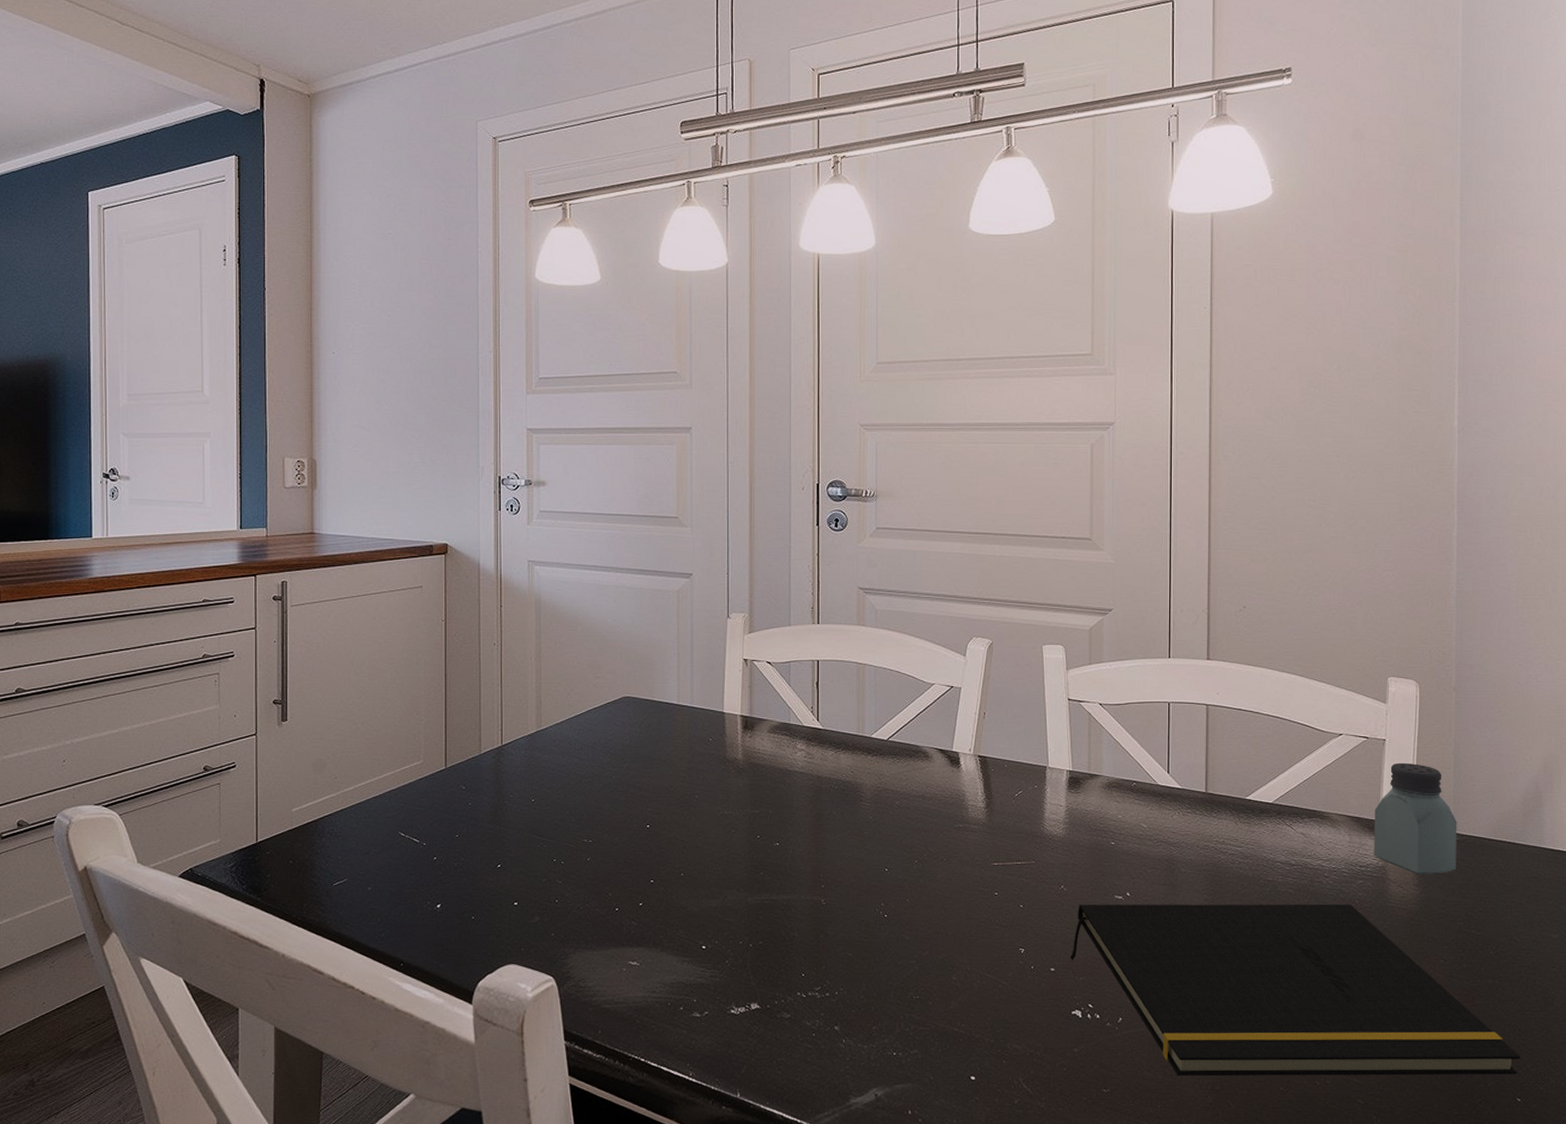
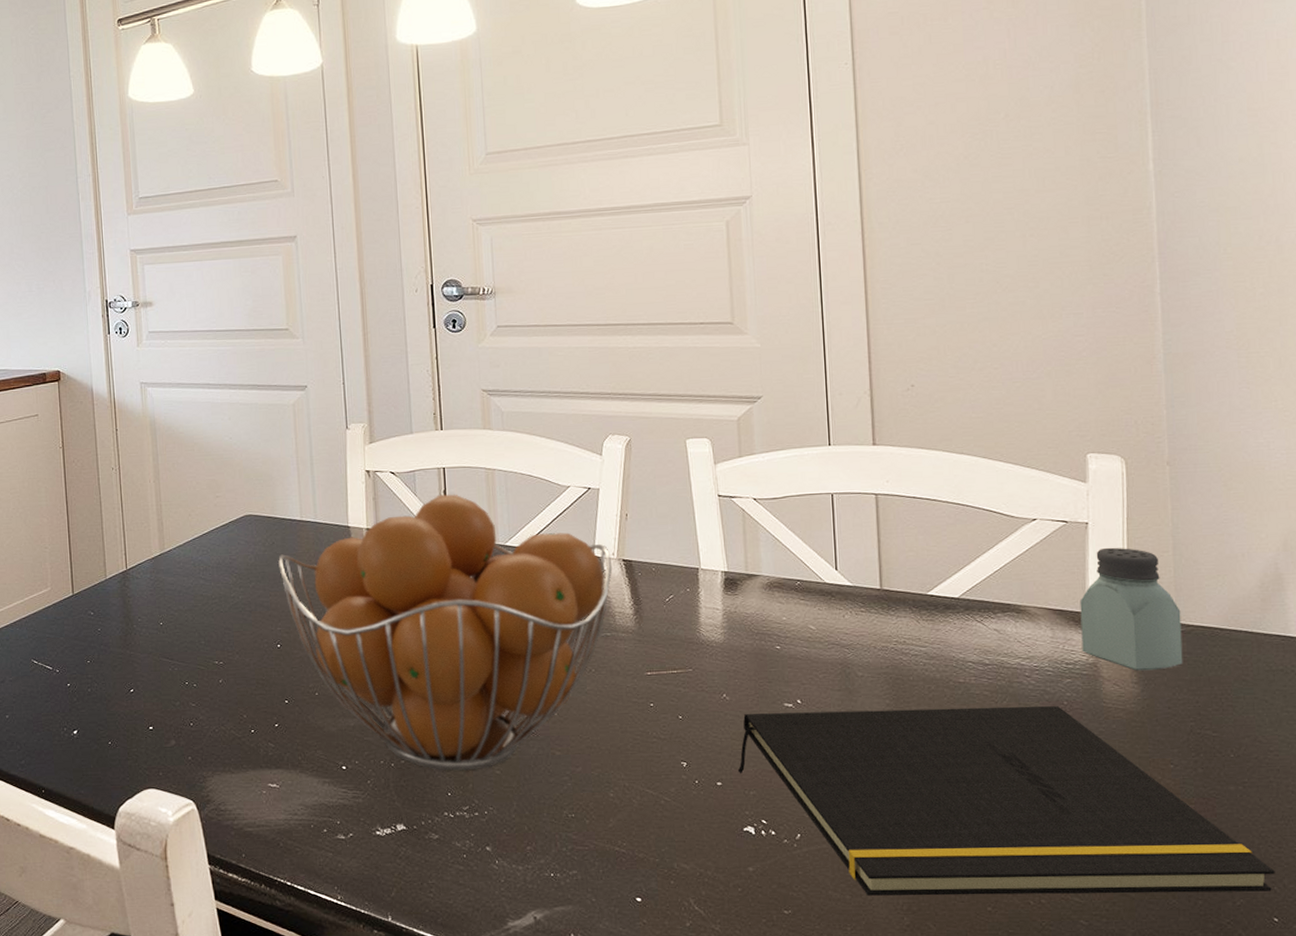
fruit basket: none [652,686,969,954] -> present [277,494,613,772]

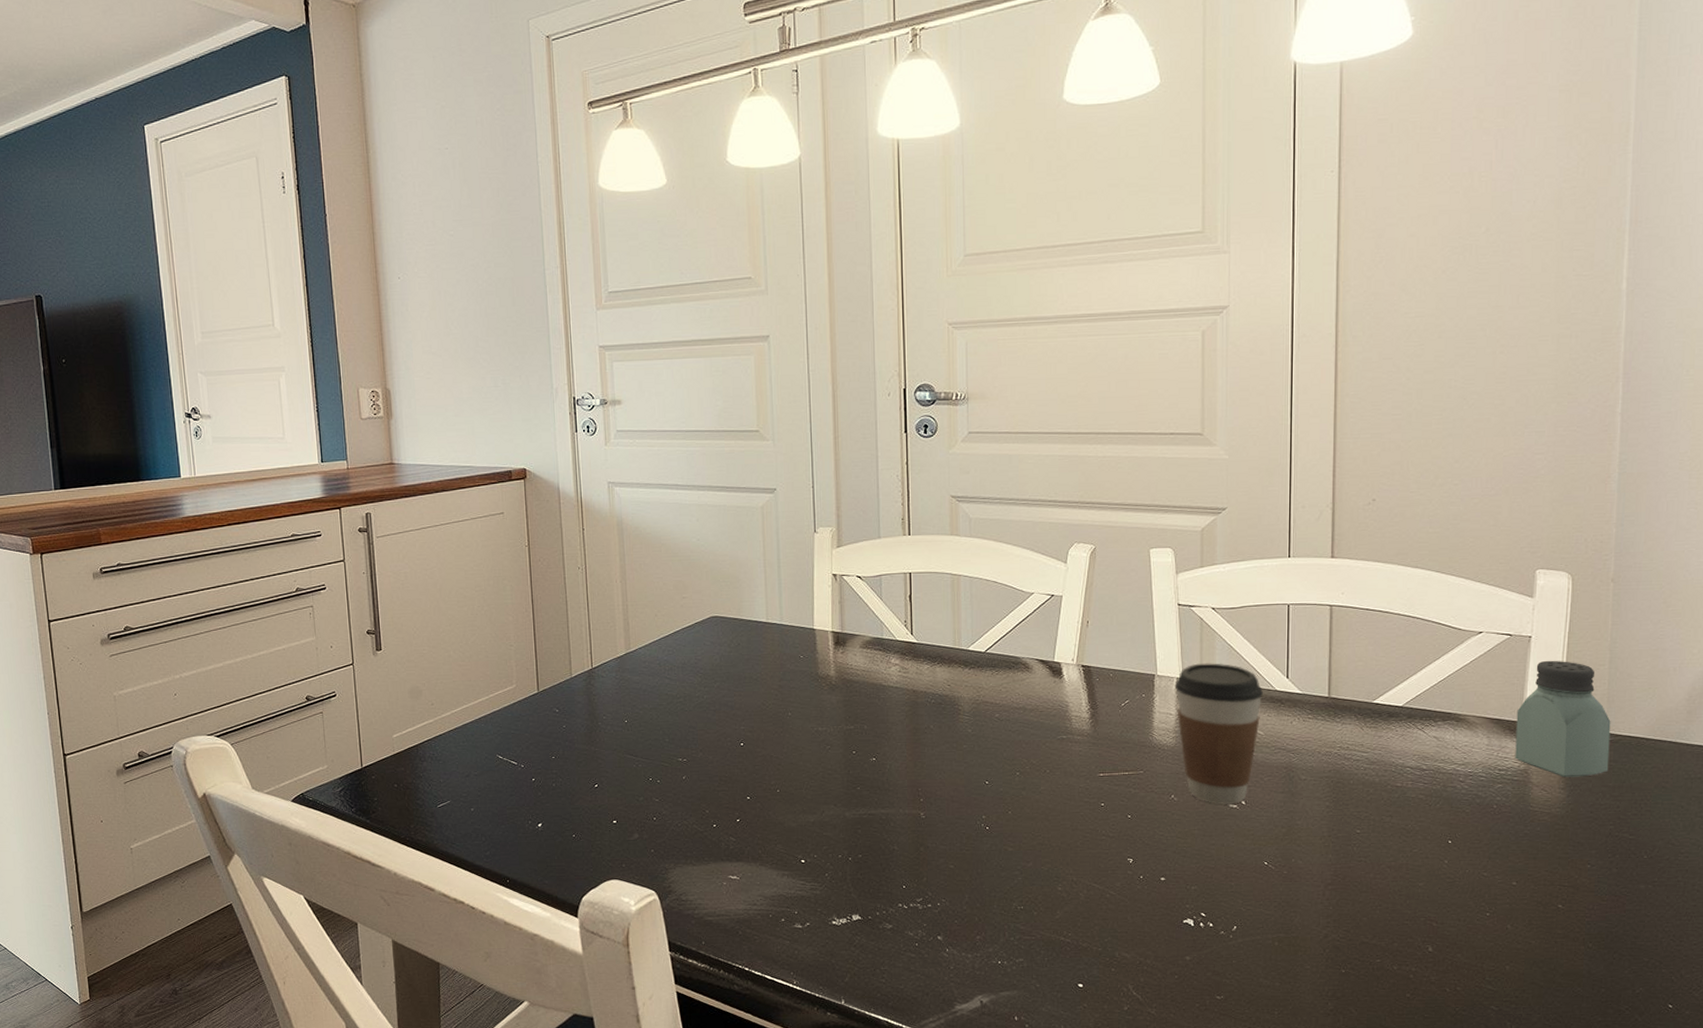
fruit basket: present [277,494,613,772] -> none [742,599,1072,866]
coffee cup: none [719,555,812,704] -> present [1174,663,1263,805]
notepad: present [738,706,1275,896] -> none [1182,809,1674,983]

